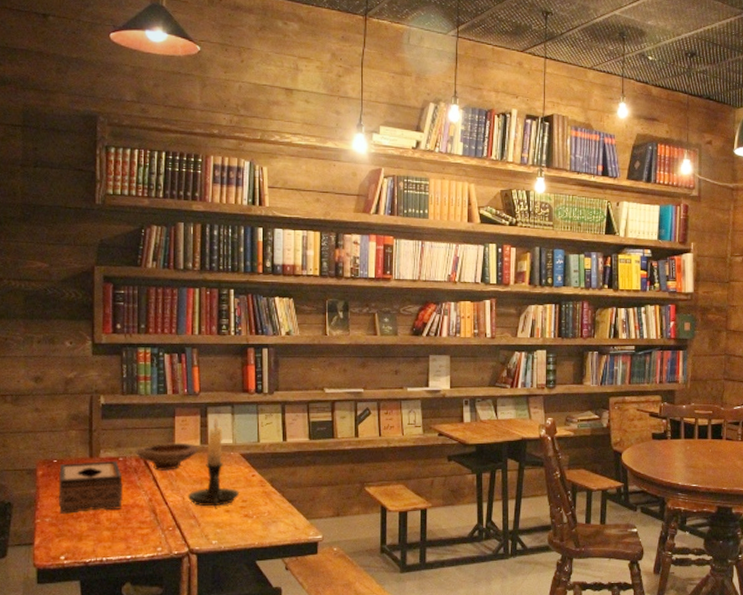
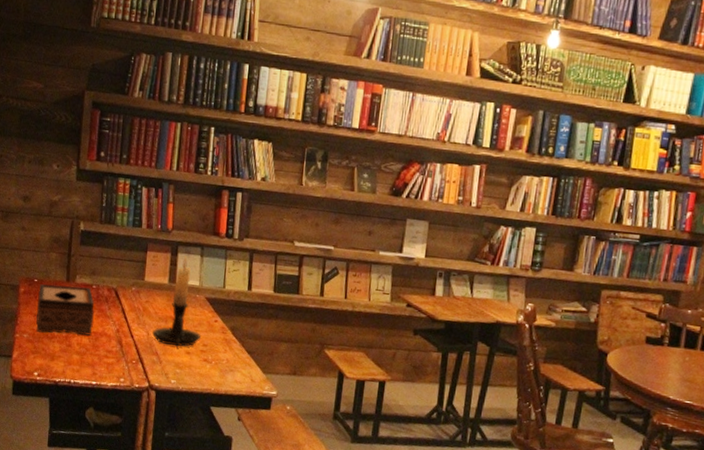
bowl: present [135,442,198,472] -> none [108,276,166,305]

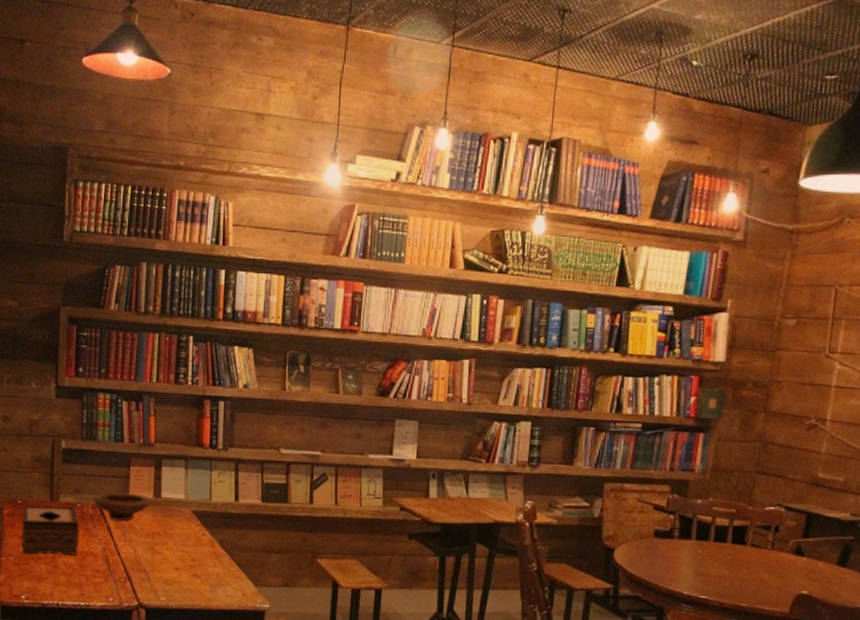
bowl: none [108,276,166,305] -> present [92,492,151,522]
candle holder: present [152,255,201,347] -> none [140,468,189,563]

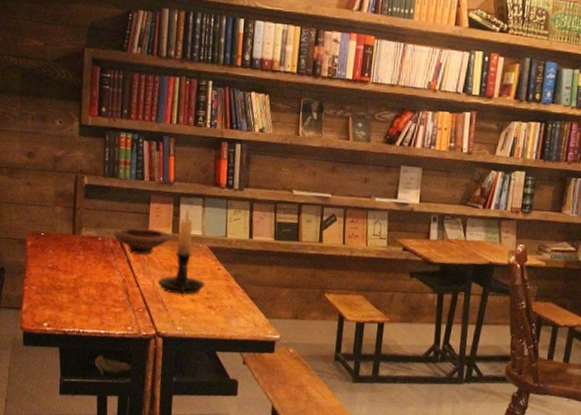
tissue box: present [22,504,80,556] -> none [44,237,101,286]
candle holder: none [140,468,189,563] -> present [158,206,205,295]

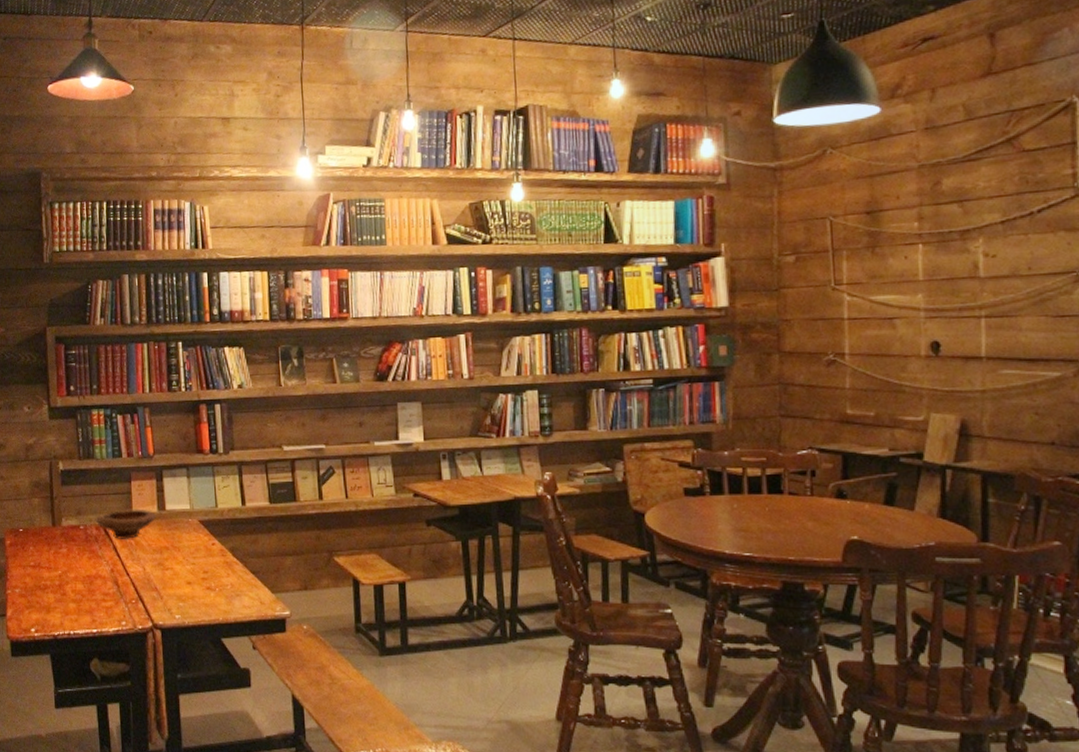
candle holder: present [158,206,205,295] -> none [149,478,200,578]

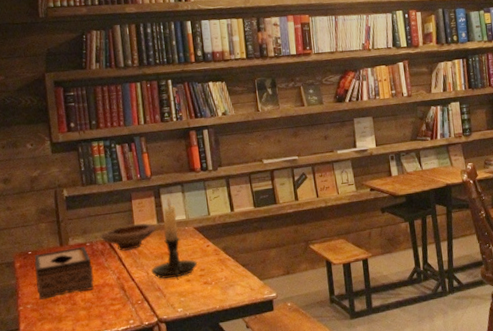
tissue box: none [25,530,86,585] -> present [34,247,94,300]
candle holder: none [149,478,200,578] -> present [151,195,197,279]

